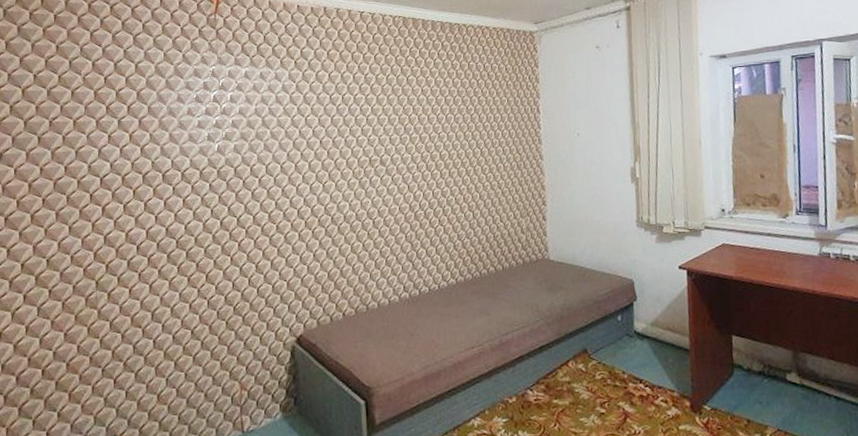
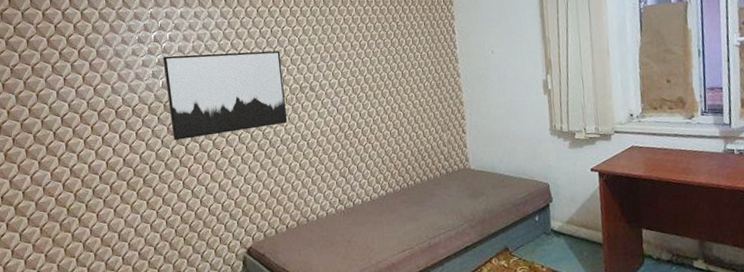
wall art: none [221,118,353,211] -> present [162,50,288,140]

